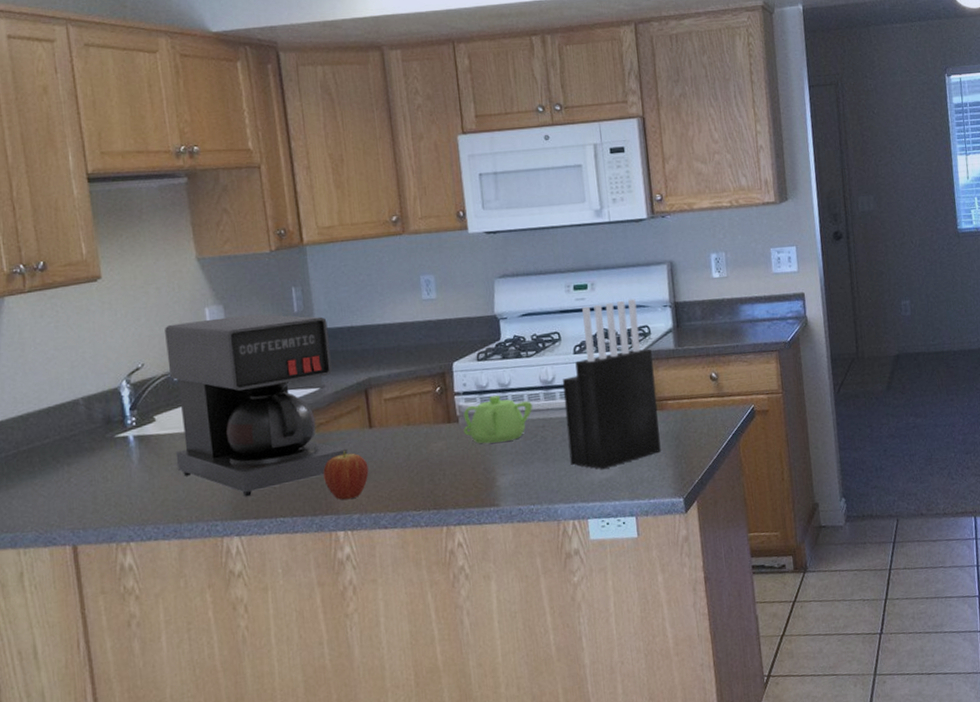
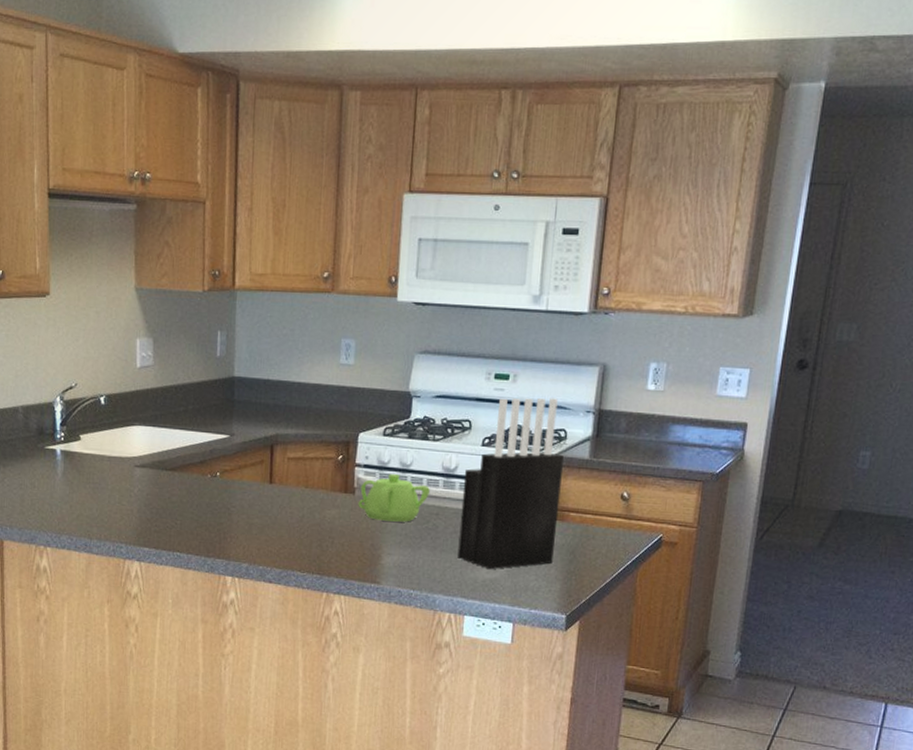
coffee maker: present [165,314,348,497] -> none [94,349,246,527]
fruit: present [323,451,369,500] -> none [221,501,263,548]

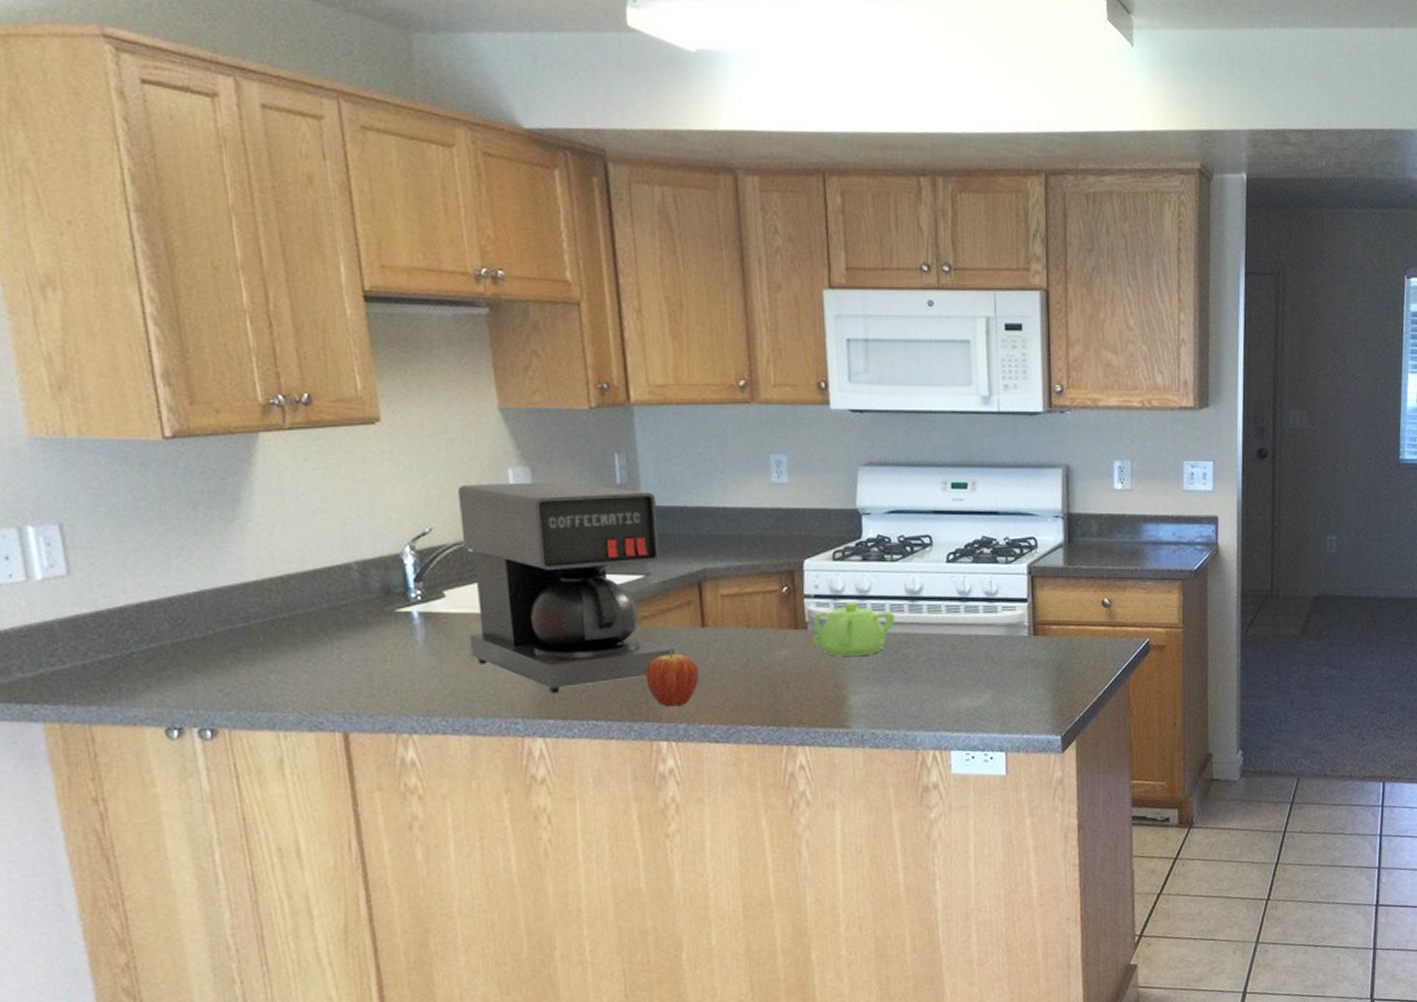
coffee maker: none [94,349,246,527] -> present [458,482,675,694]
fruit: none [221,501,263,548] -> present [645,651,699,707]
knife block: present [457,397,564,570] -> none [930,505,1040,697]

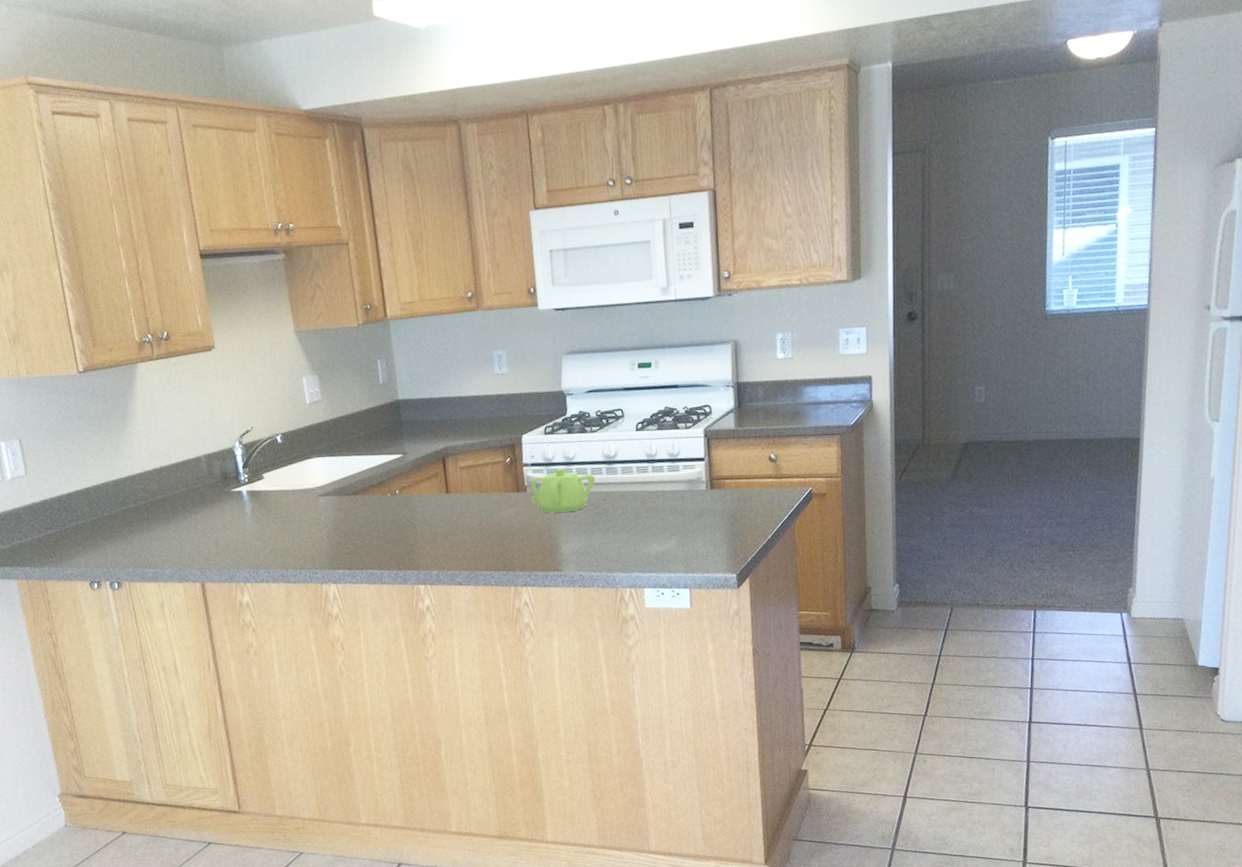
coffee maker: present [458,482,675,694] -> none [269,384,427,550]
fruit: present [645,651,699,707] -> none [406,513,446,558]

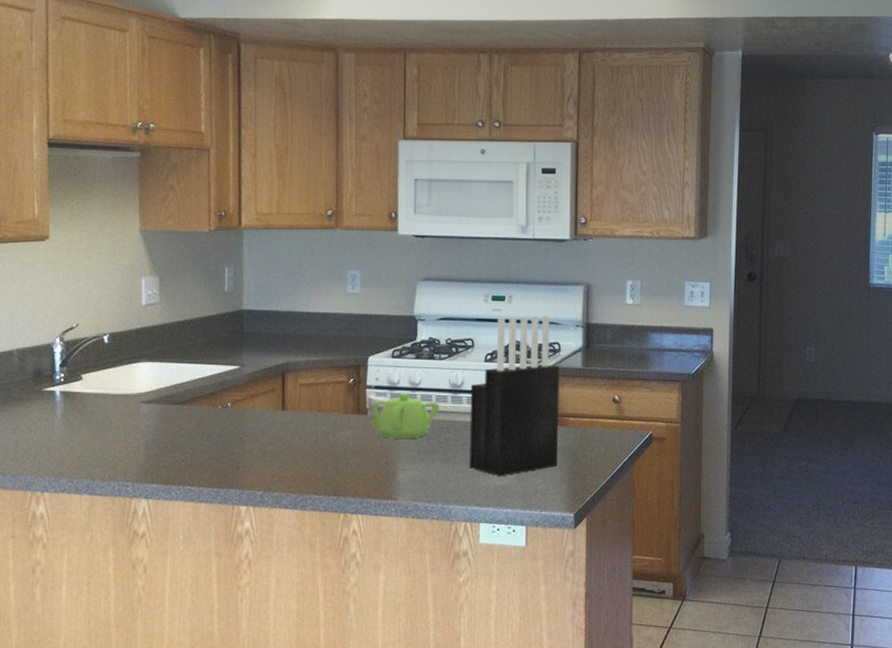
knife block: none [624,378,717,543] -> present [469,315,559,477]

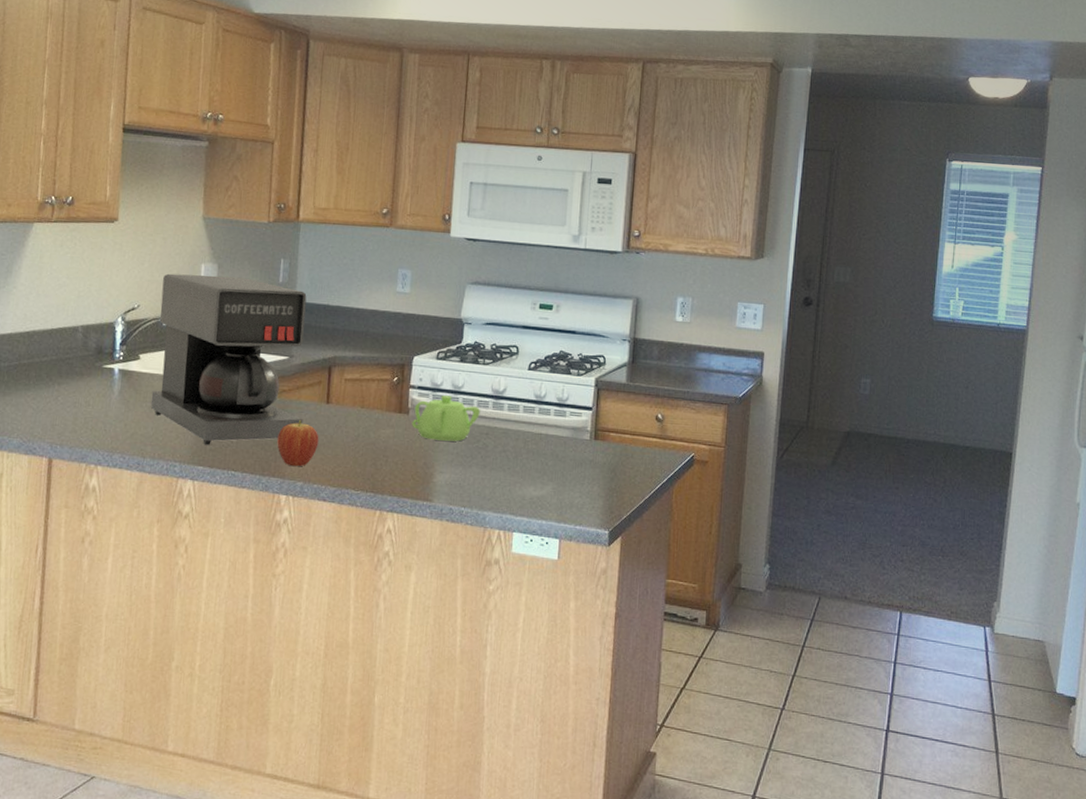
coffee maker: none [97,288,259,462] -> present [150,273,307,446]
fruit: none [233,429,277,477] -> present [277,420,319,467]
knife block: present [469,315,559,477] -> none [506,326,603,487]

